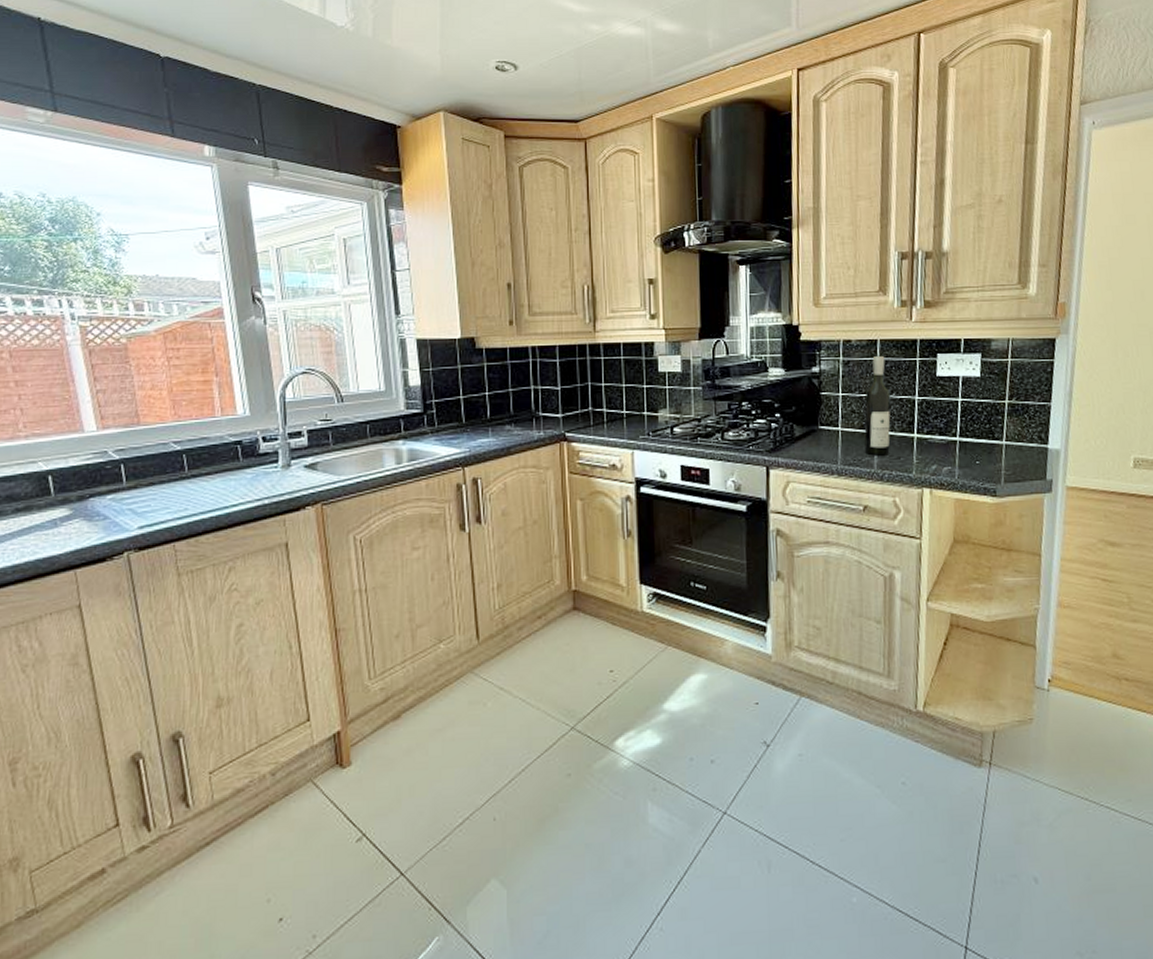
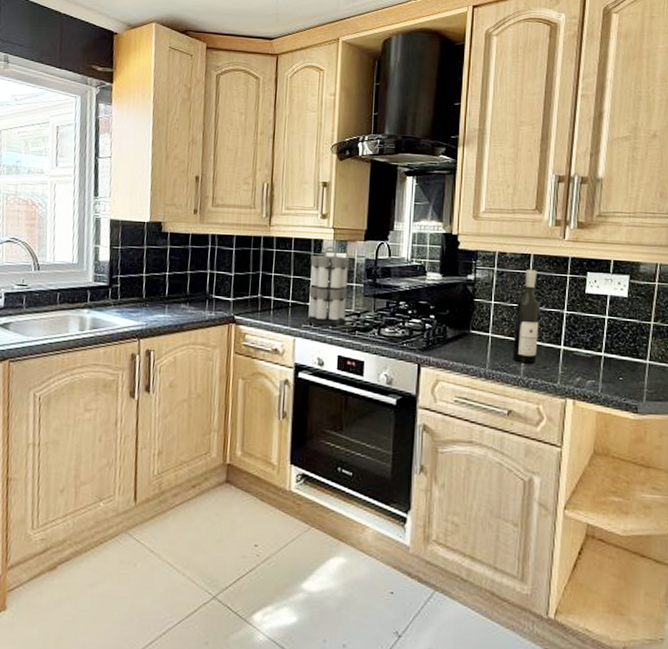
spice rack: none [642,348,687,436] -> present [306,246,350,327]

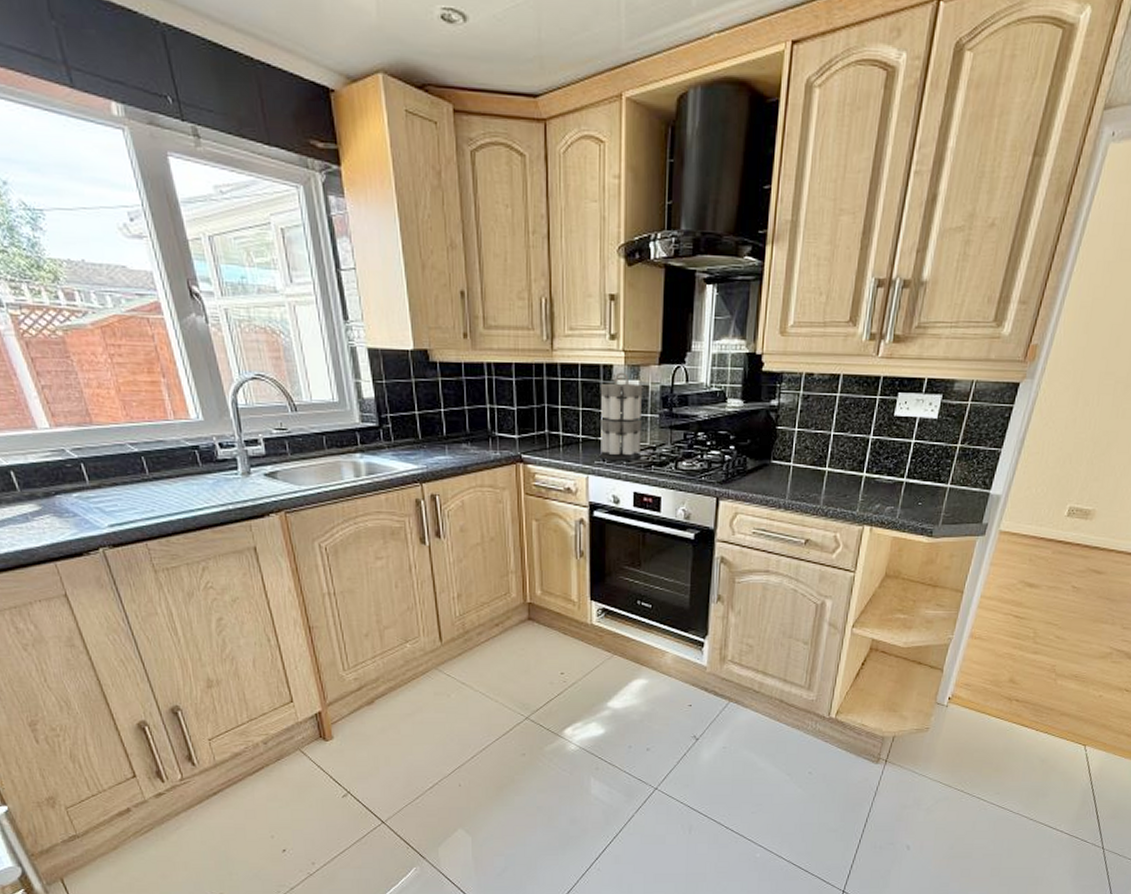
bottle: present [513,270,540,364] -> none [814,392,846,493]

